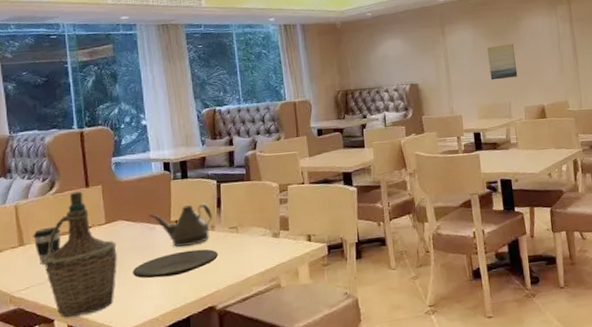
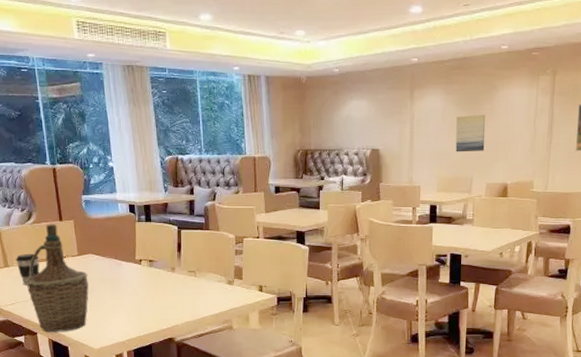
plate: present [132,249,219,279] -> none [102,287,178,308]
teapot: present [148,203,212,247] -> none [115,246,173,284]

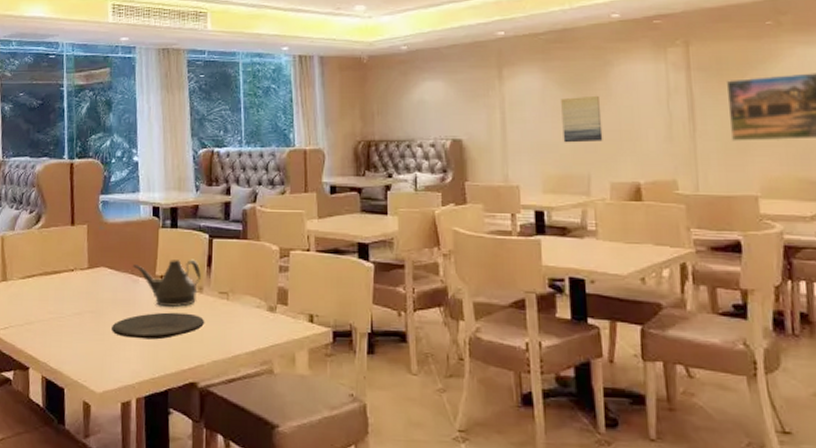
coffee cup: present [15,253,40,285] -> none [16,264,43,305]
bottle: present [26,224,89,333] -> none [24,229,98,368]
plate: none [102,287,178,308] -> present [110,312,205,340]
teapot: none [115,246,173,284] -> present [132,259,201,308]

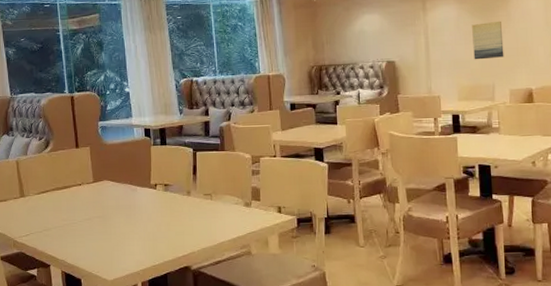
plate: present [110,312,205,340] -> none [116,212,194,236]
teapot: present [132,259,201,308] -> none [130,169,188,209]

